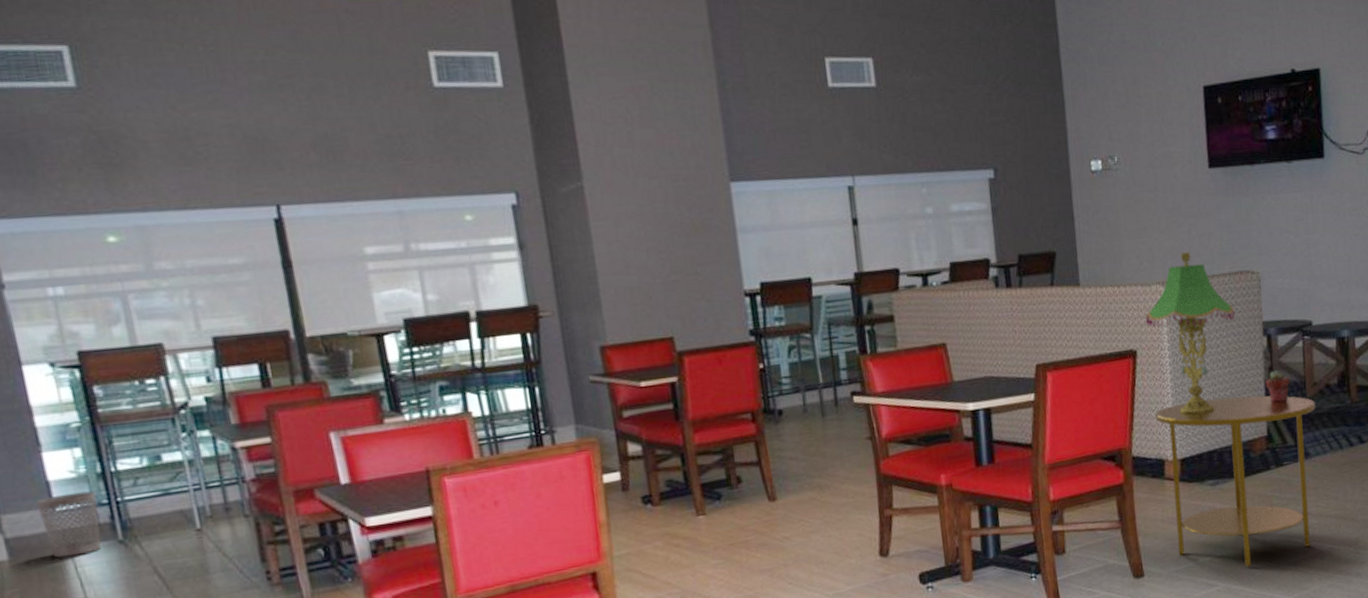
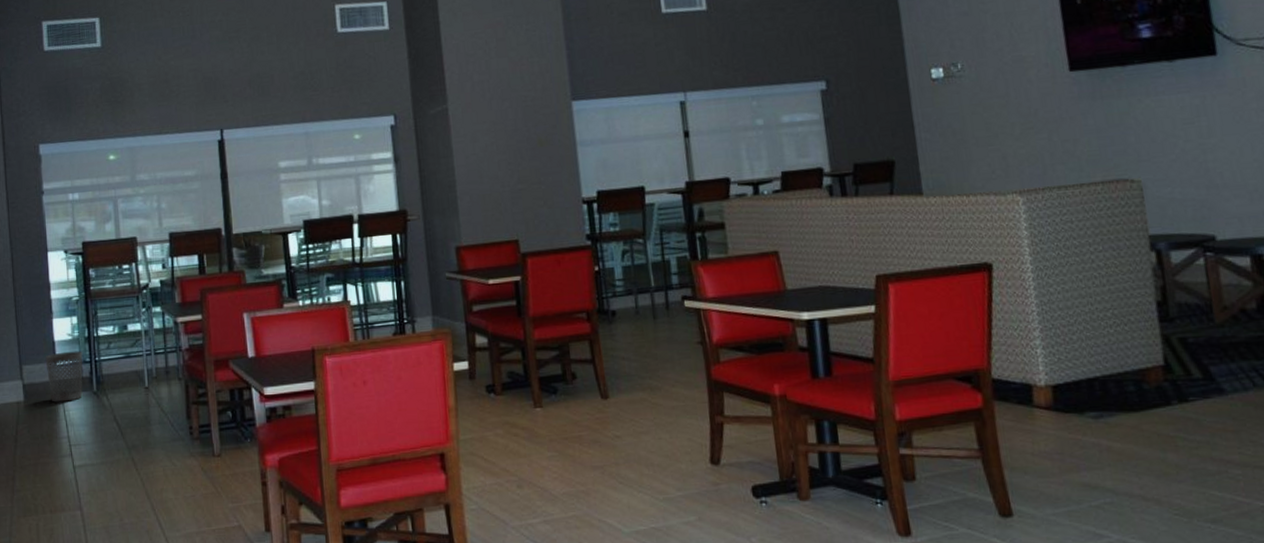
table lamp: present [1145,252,1235,414] -> none [1001,159,1113,336]
side table: present [1155,395,1315,568] -> none [1018,318,1235,519]
potted succulent: present [1265,369,1291,403] -> none [1156,289,1192,328]

